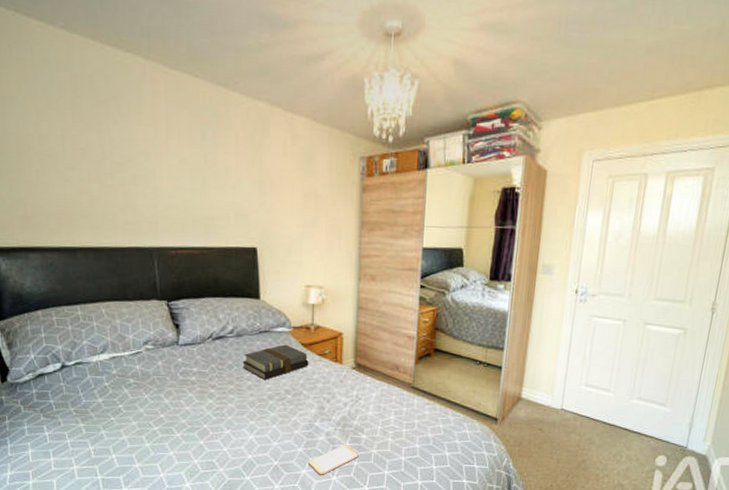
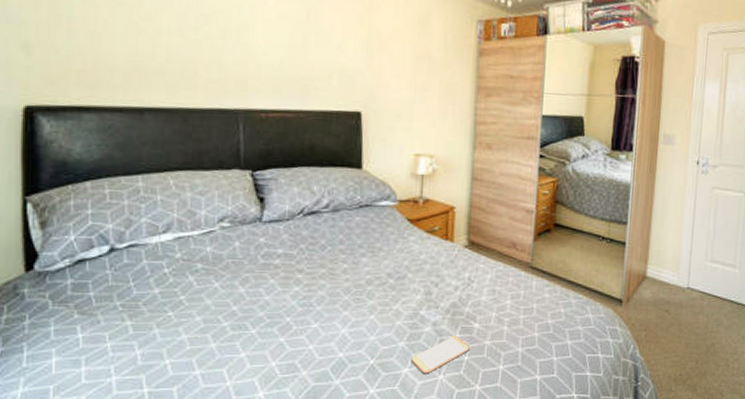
book: present [242,344,309,380] -> none [337,220,416,262]

